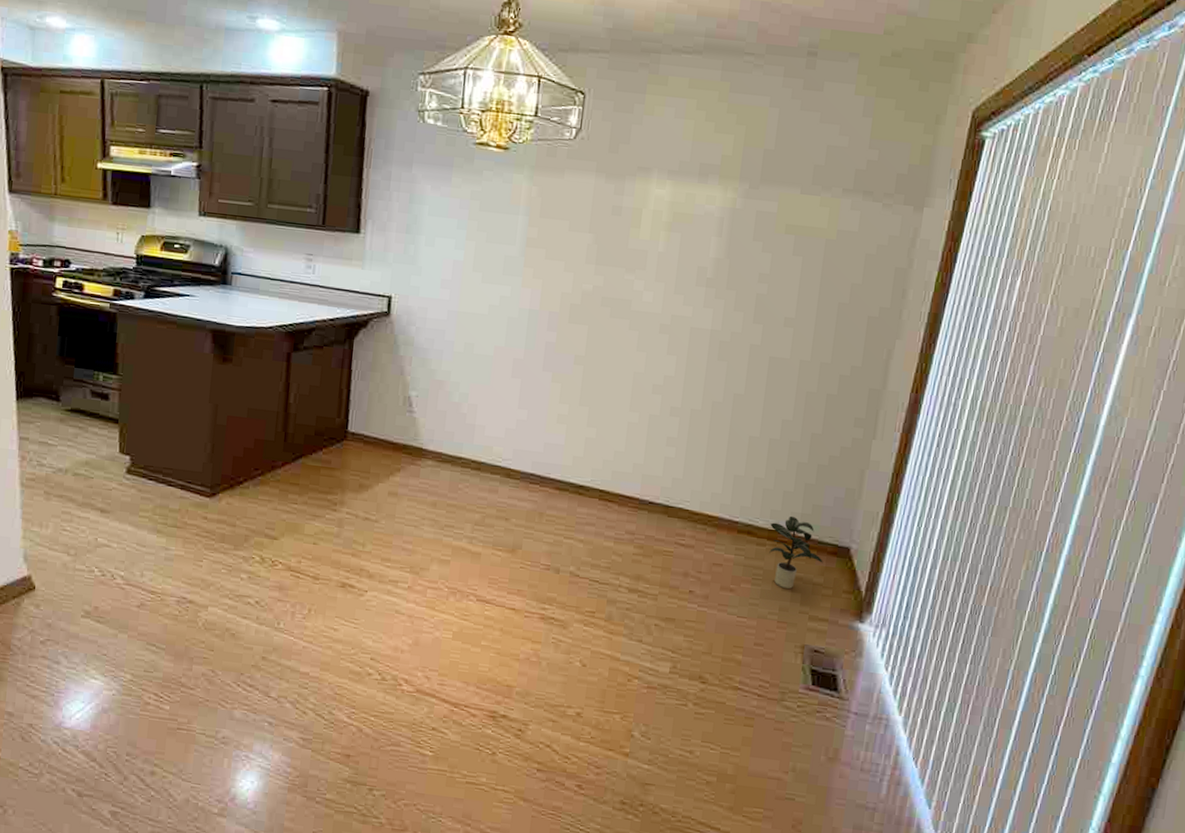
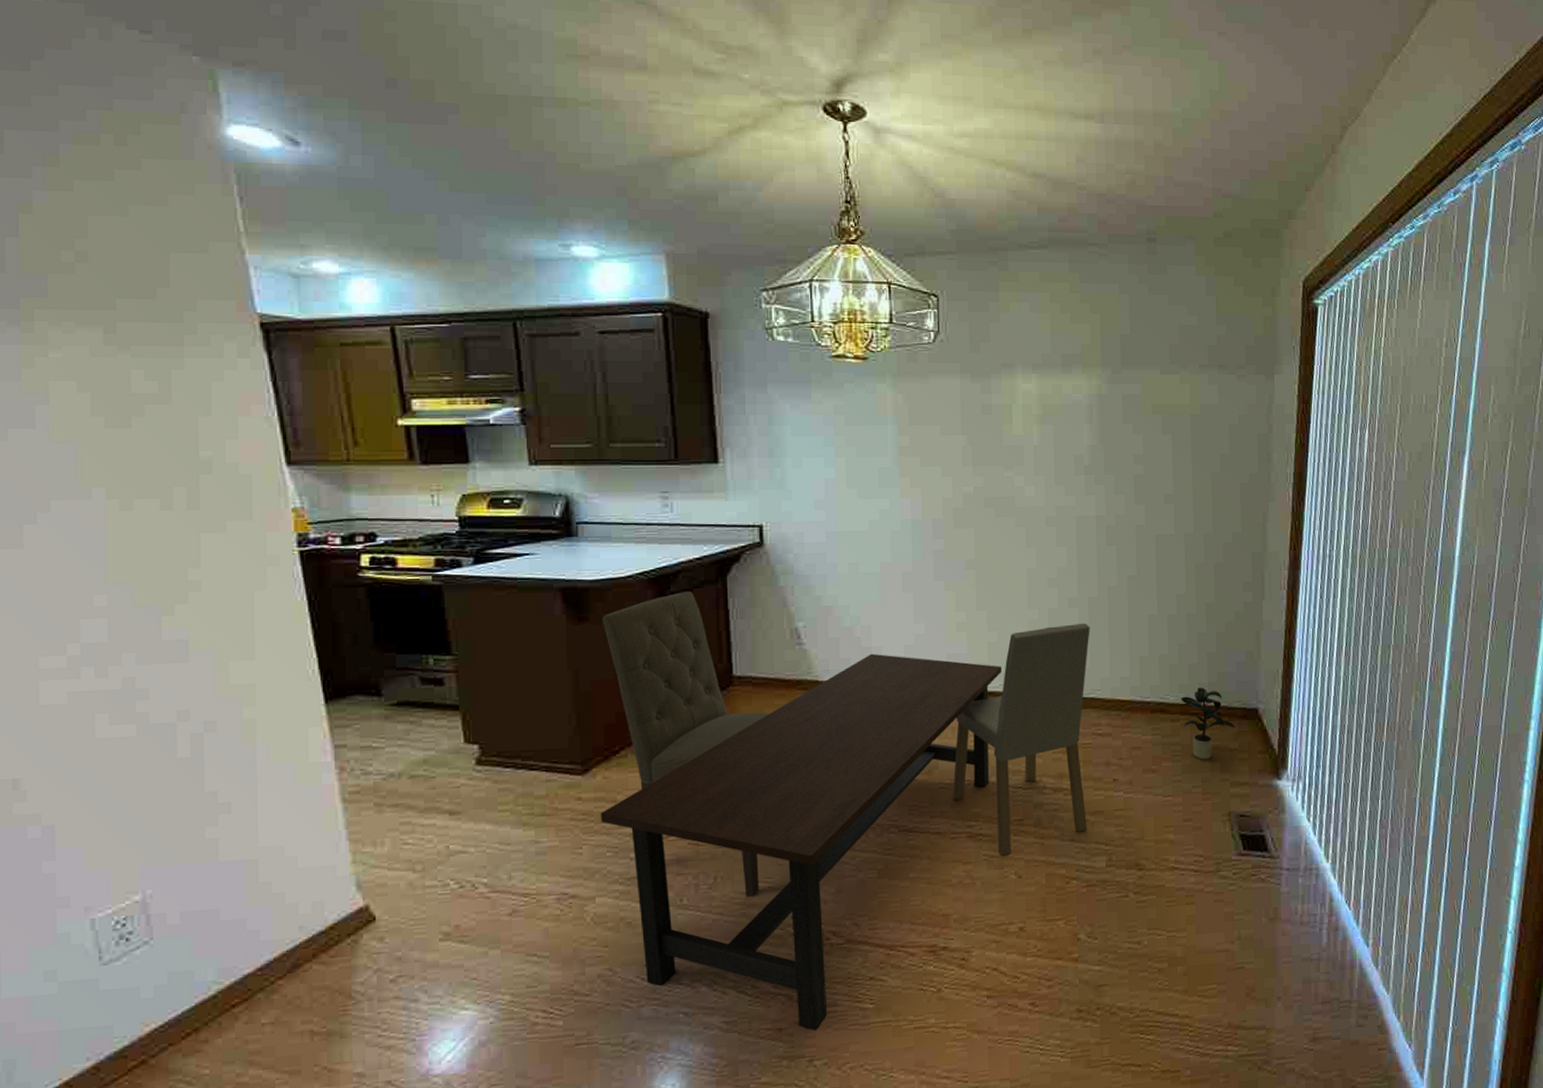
dining table: none [220,430,596,764] -> present [600,653,1003,1030]
dining chair: none [242,348,377,633] -> present [601,591,771,897]
dining chair: none [531,432,689,643] -> present [952,624,1090,857]

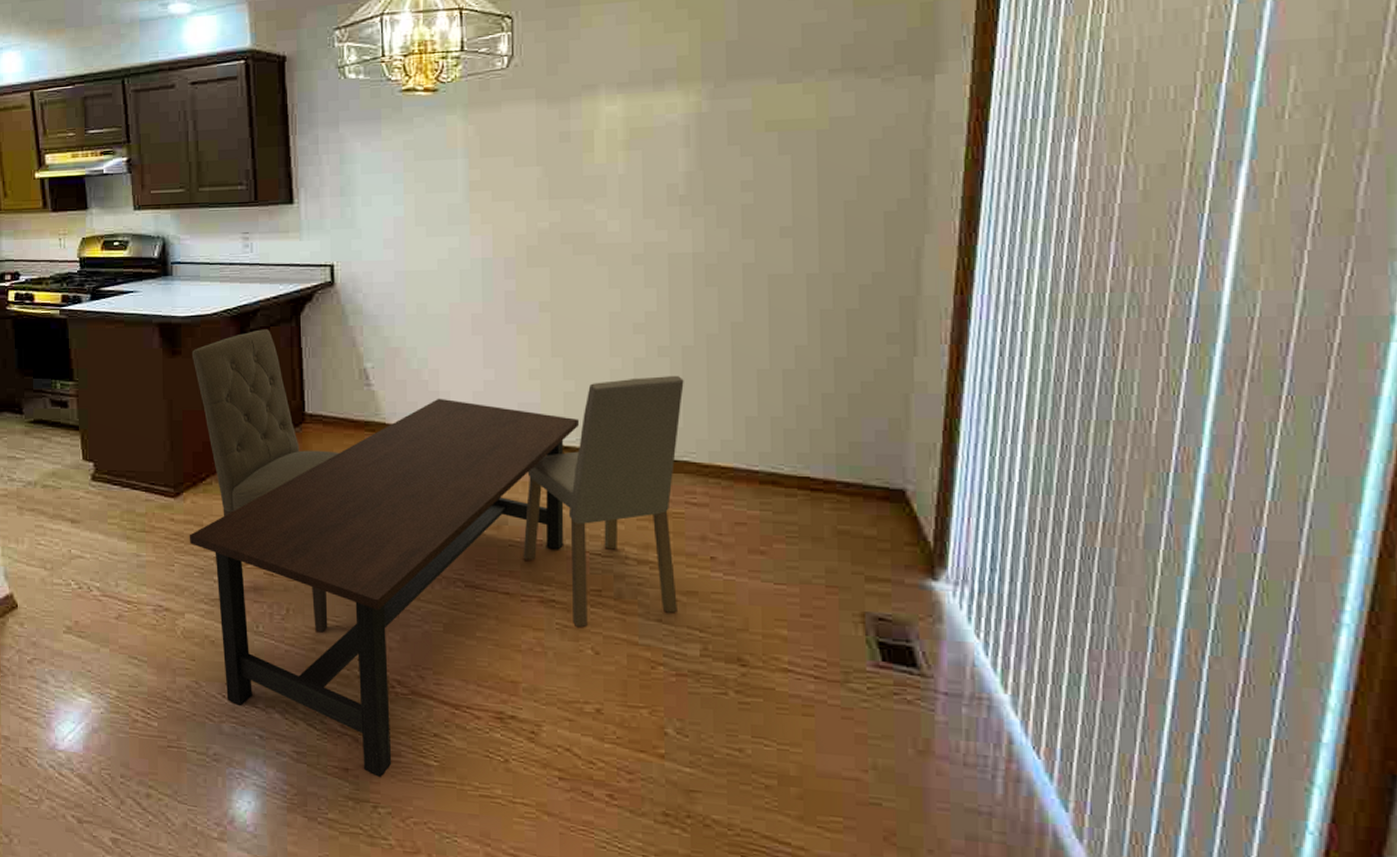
potted plant: present [1181,687,1235,759] -> none [799,458,873,545]

